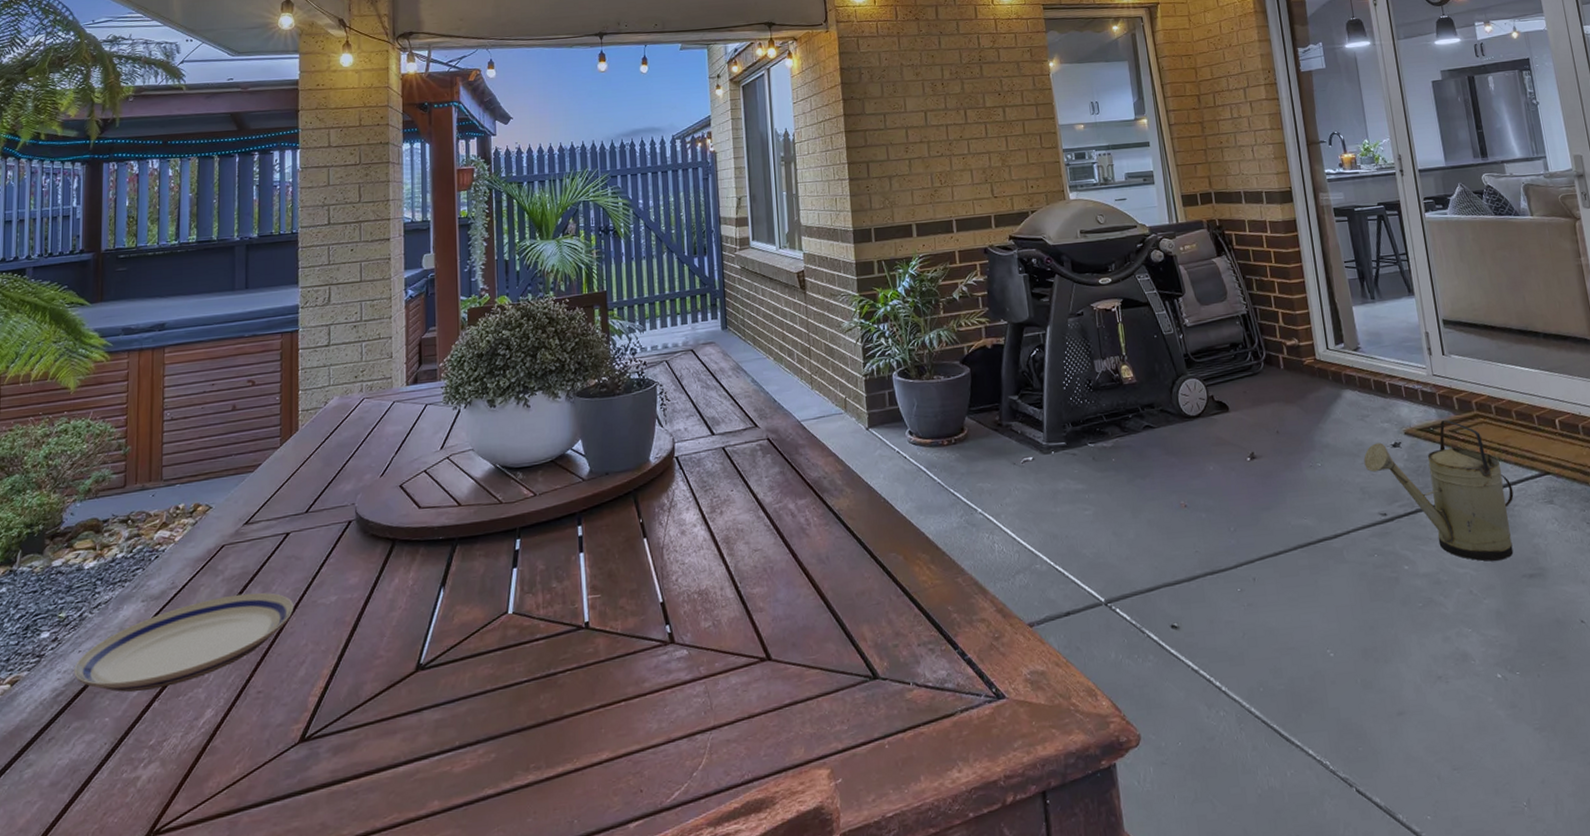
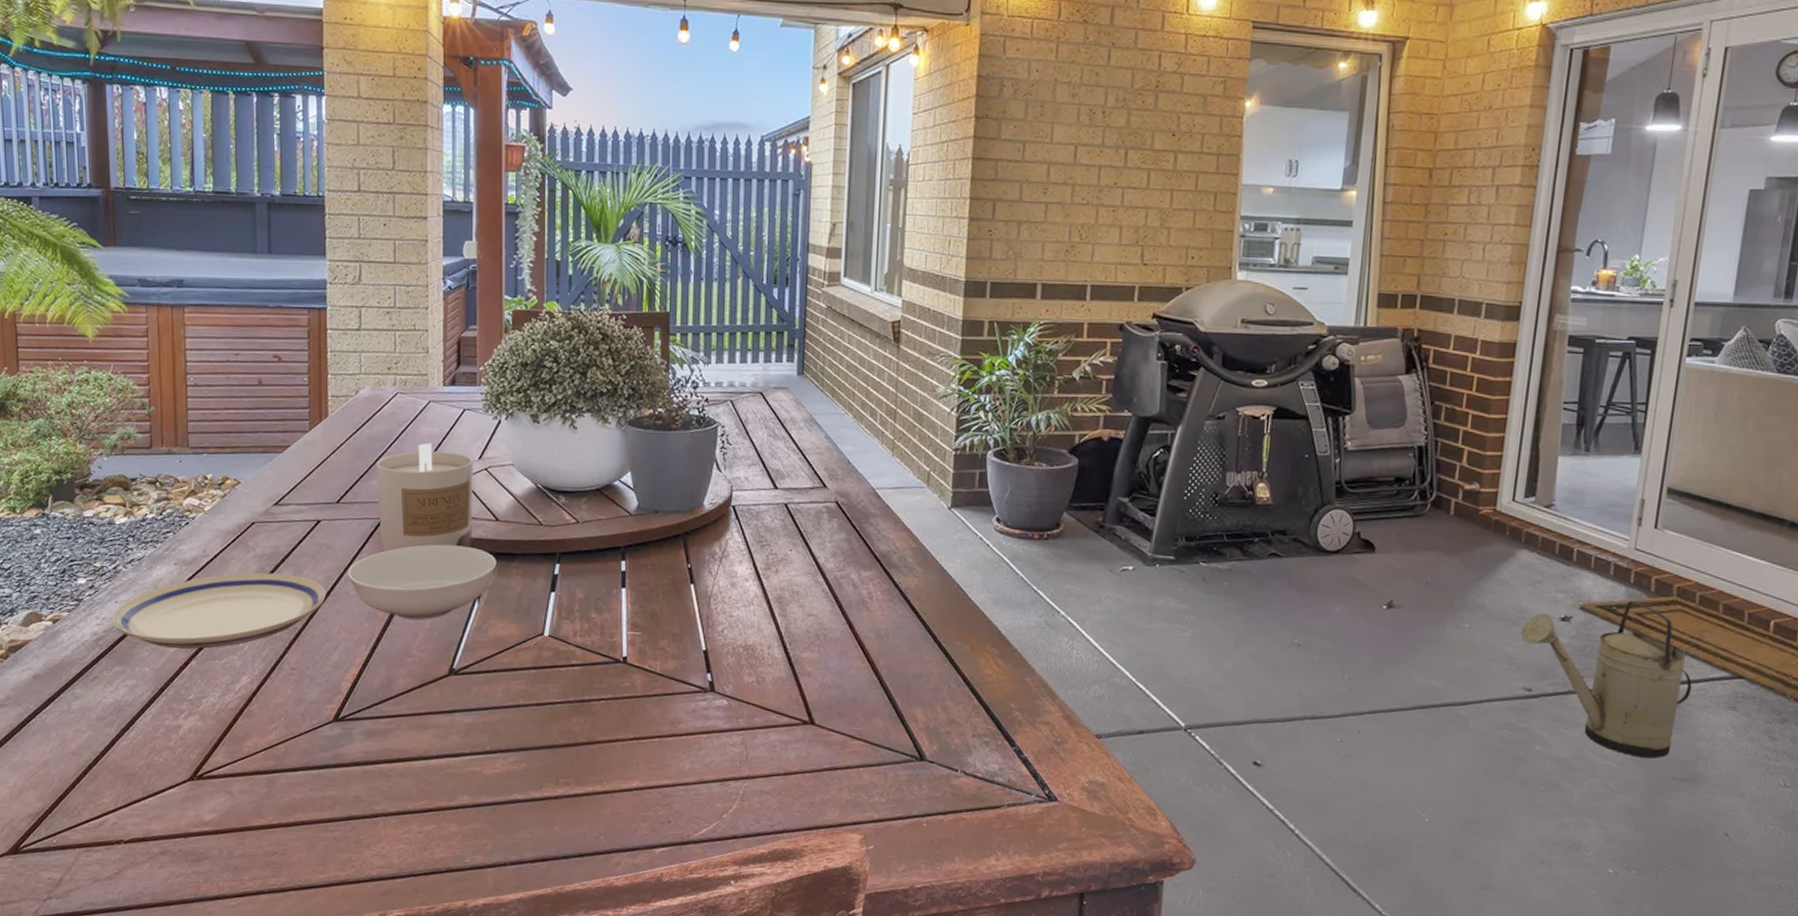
bowl: none [316,535,460,620] -> present [348,544,497,620]
candle: none [344,441,437,556] -> present [377,443,473,553]

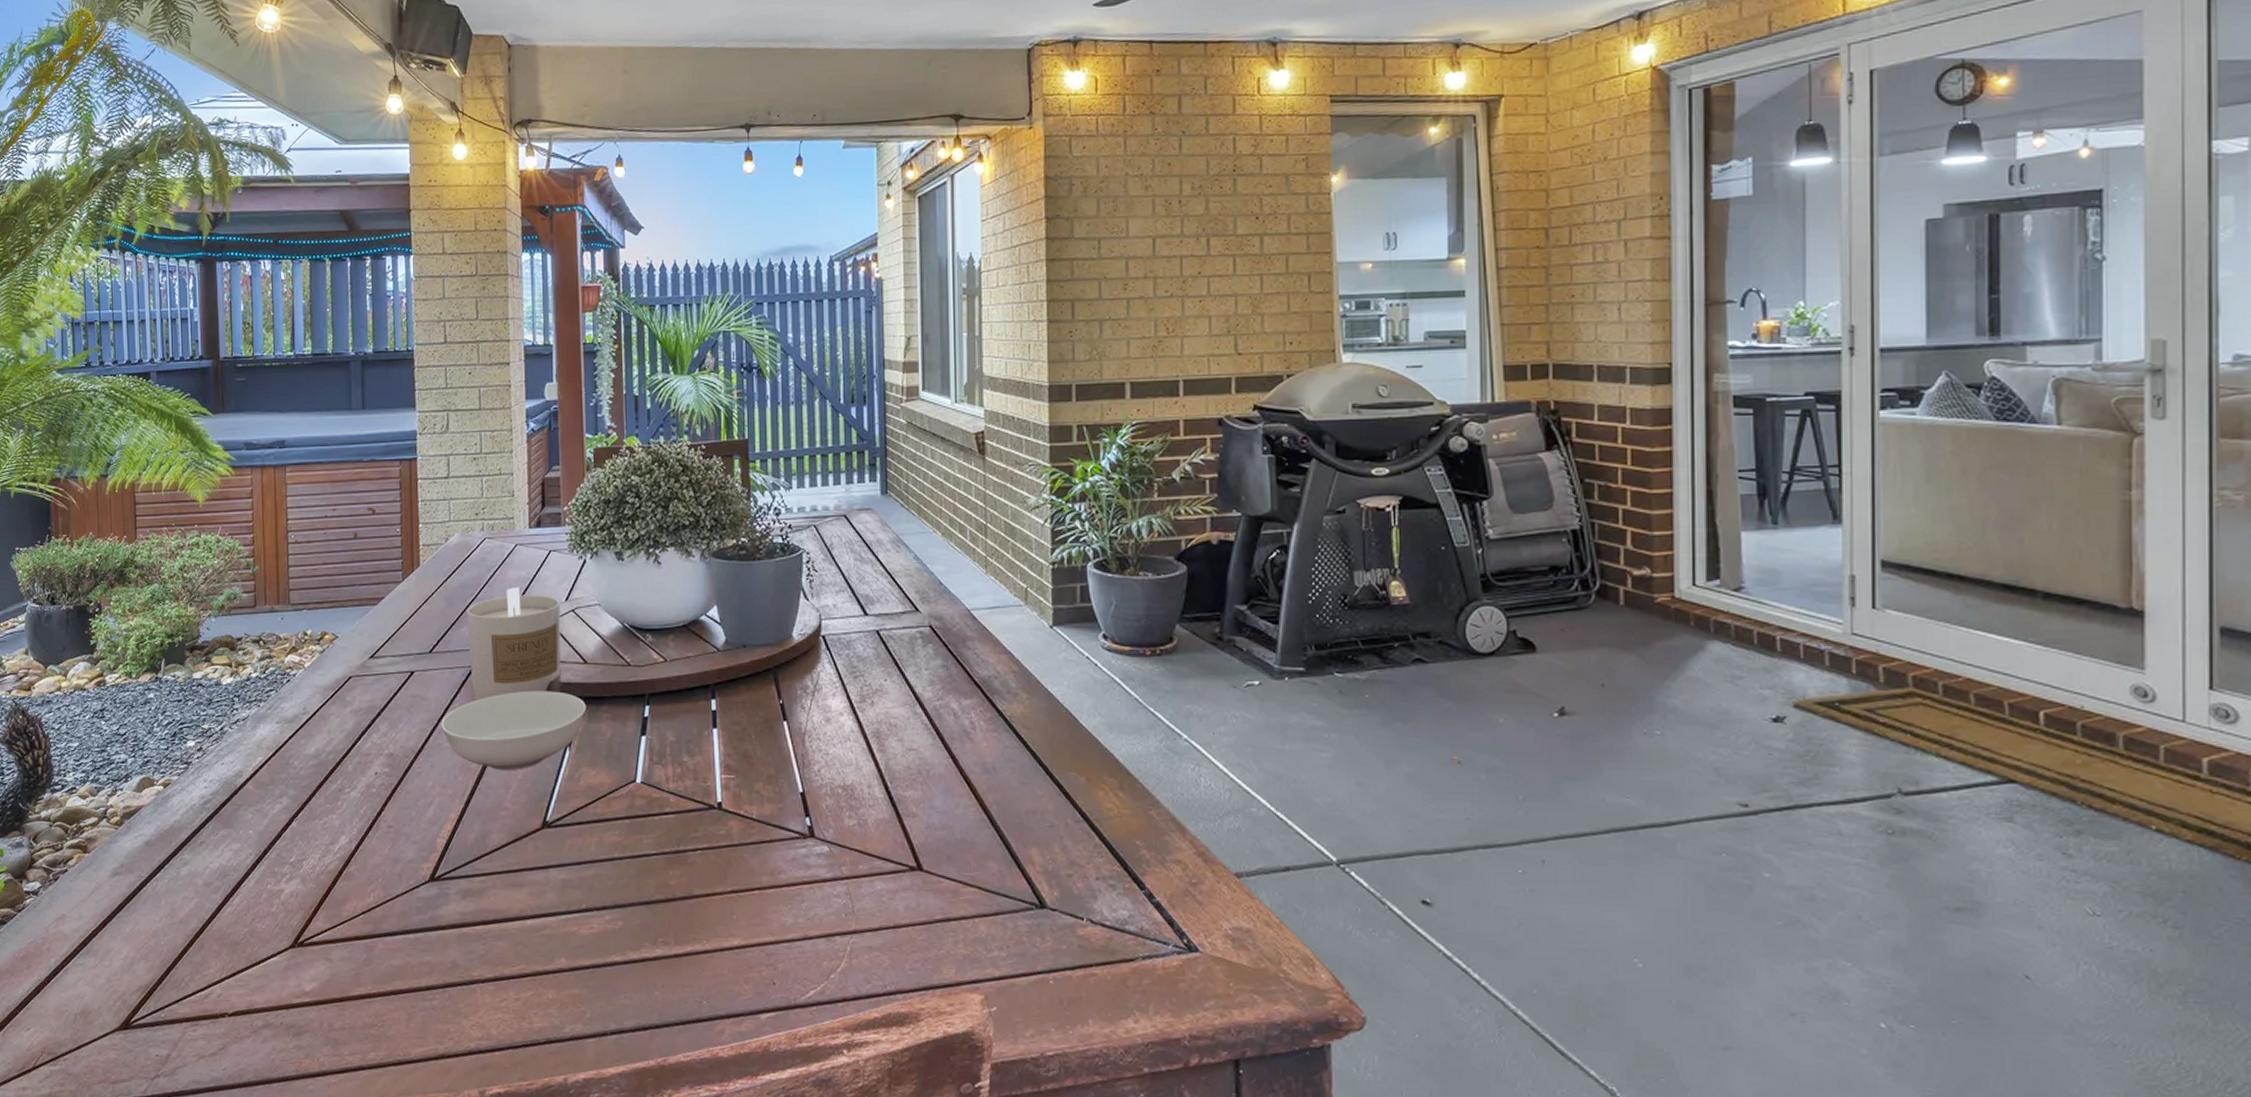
plate: present [112,572,327,649] -> none [219,727,421,809]
watering can: present [1521,601,1692,758] -> none [1726,695,1951,884]

